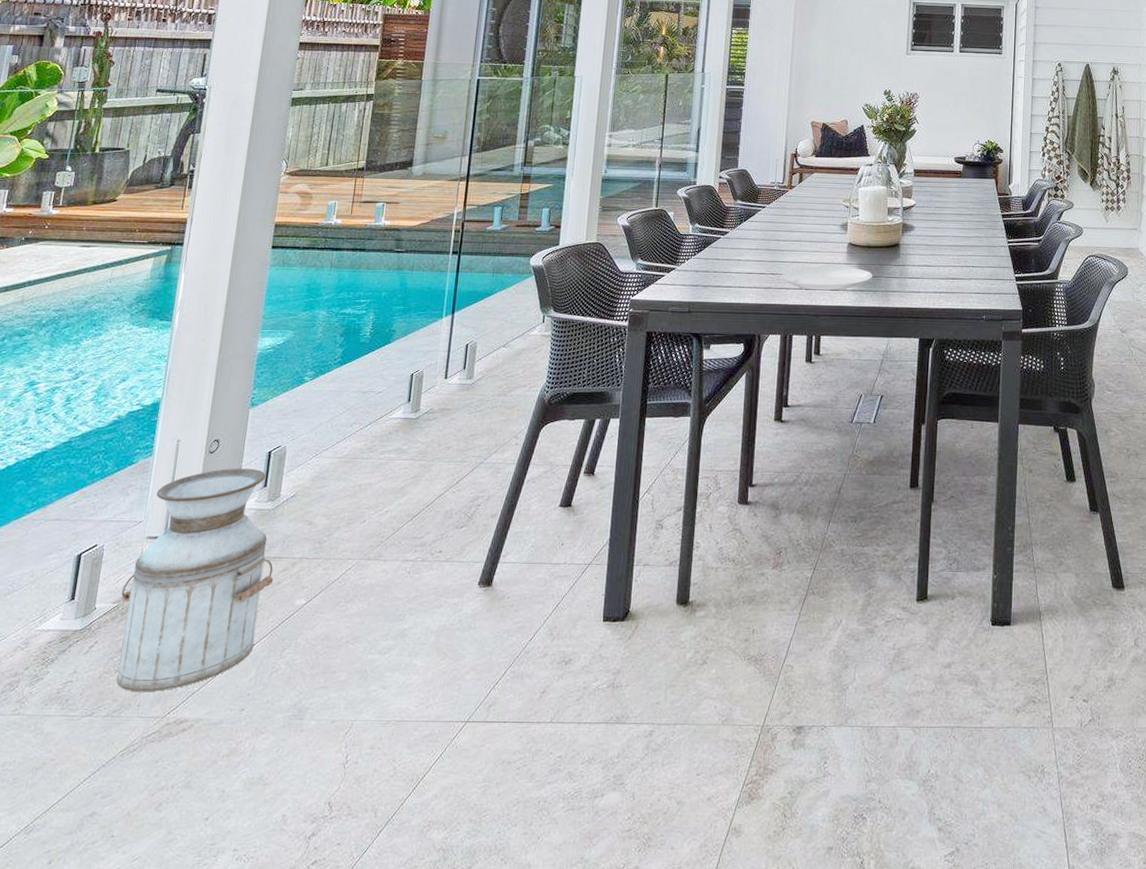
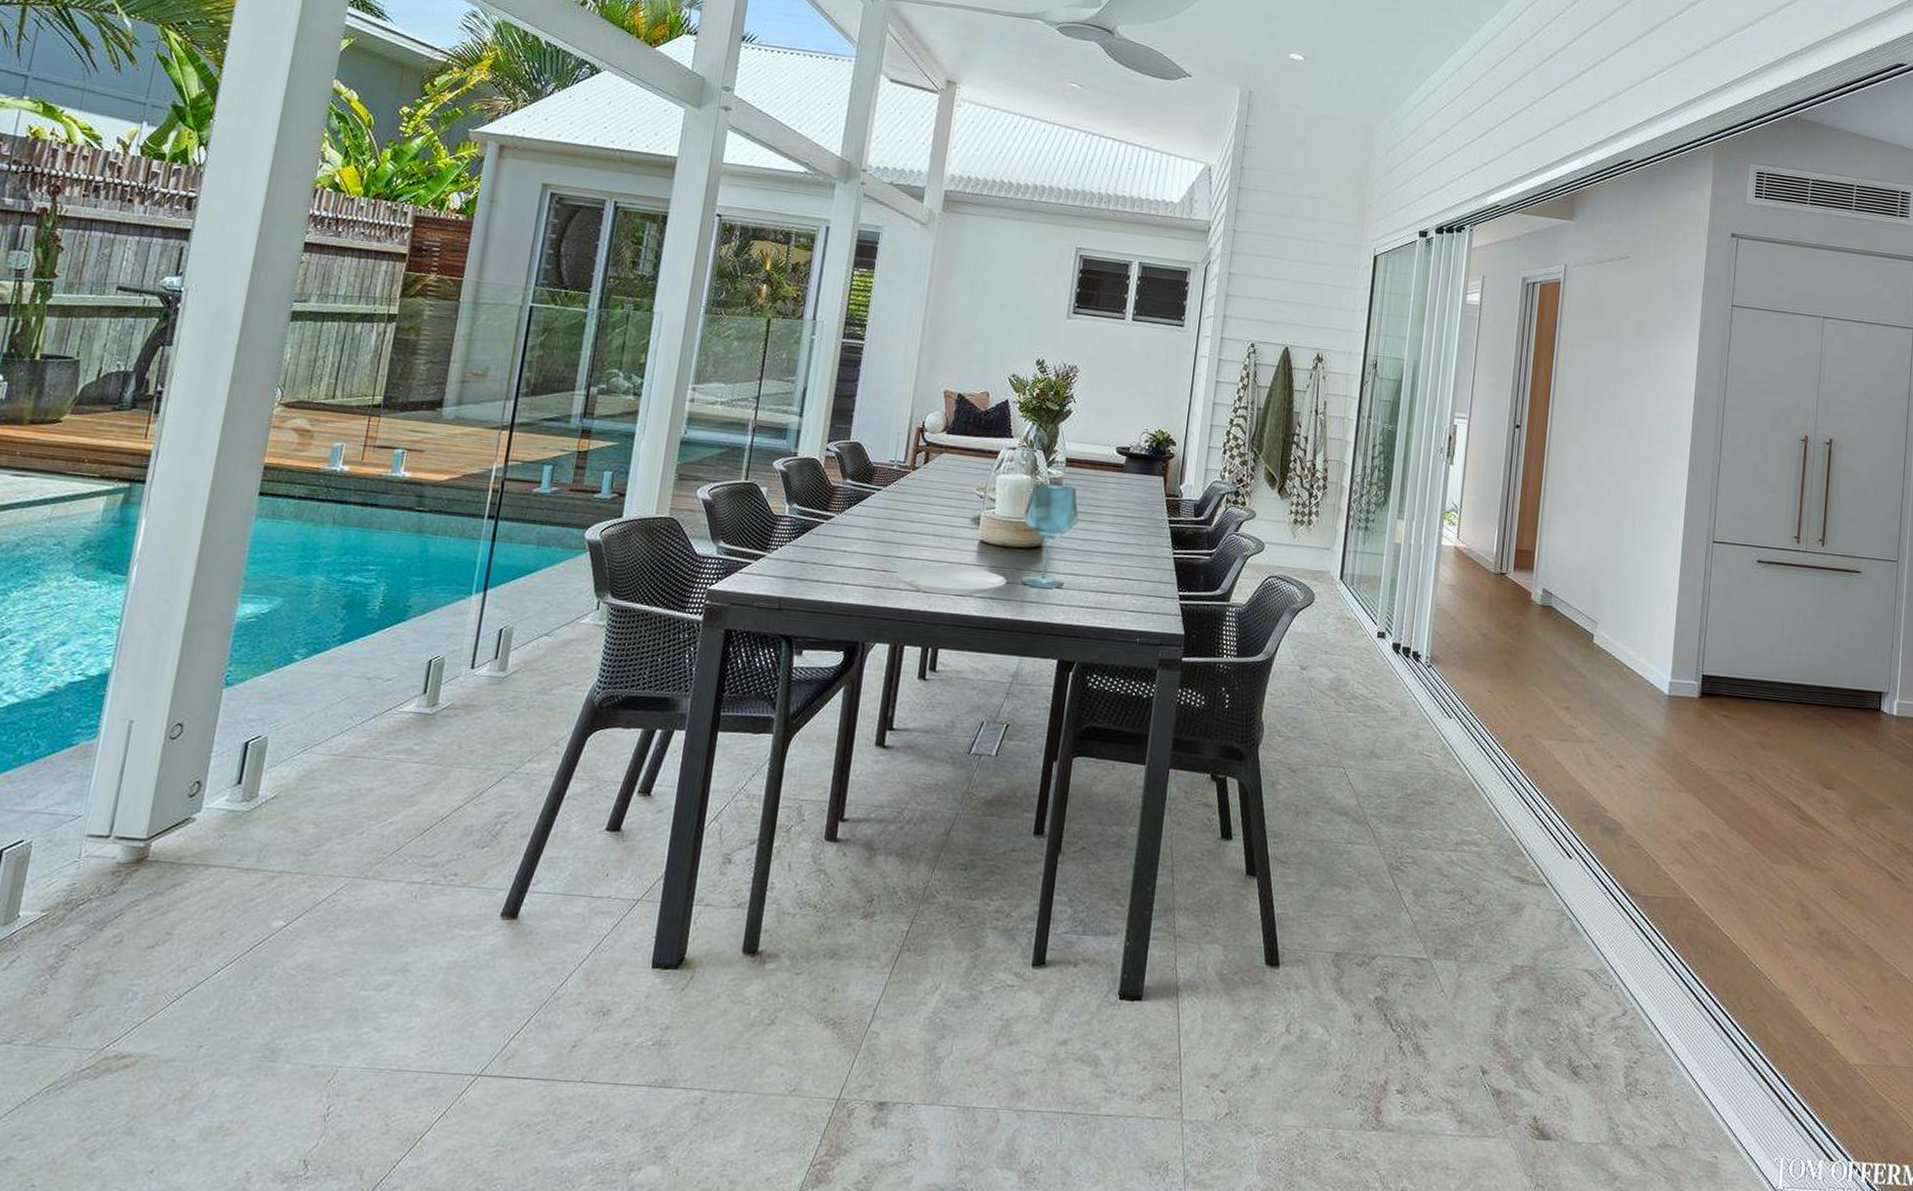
planter: present [116,468,274,692] -> none [42,759,246,1020]
wine glass: none [882,191,928,280] -> present [1021,483,1079,589]

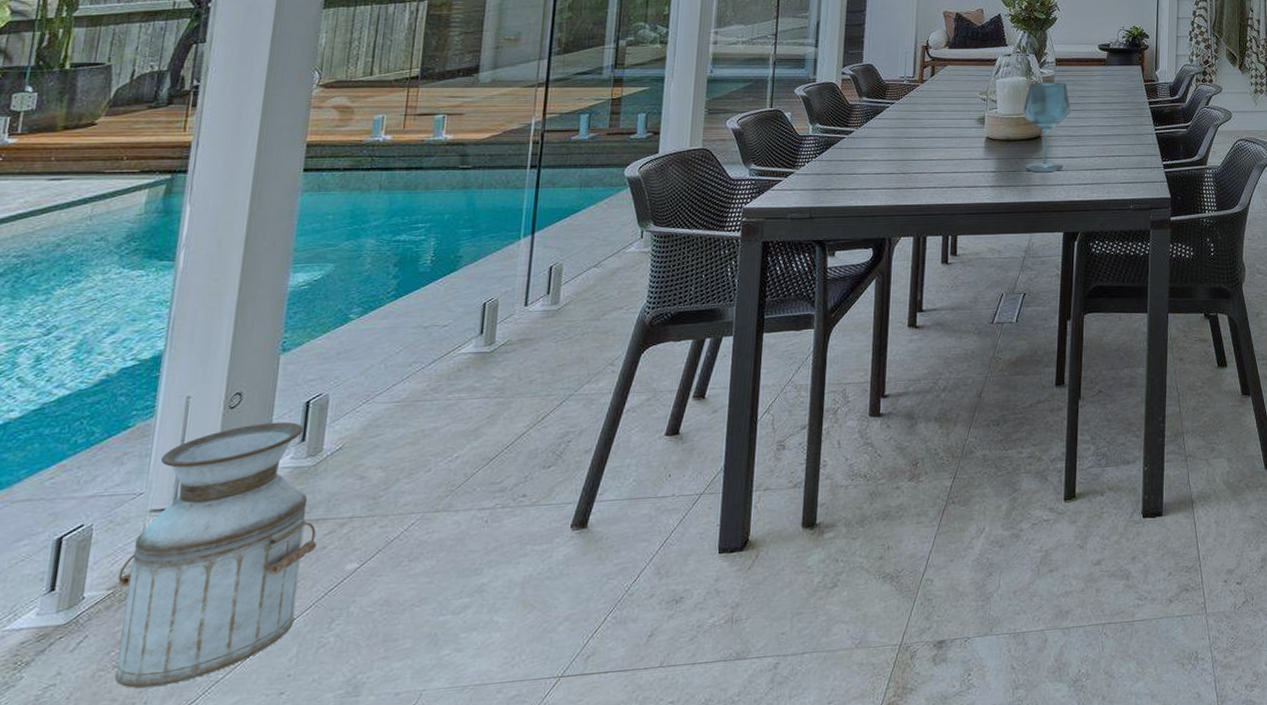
planter: none [42,759,246,1020] -> present [114,421,317,688]
plate: present [895,565,1007,596] -> none [913,162,1013,188]

